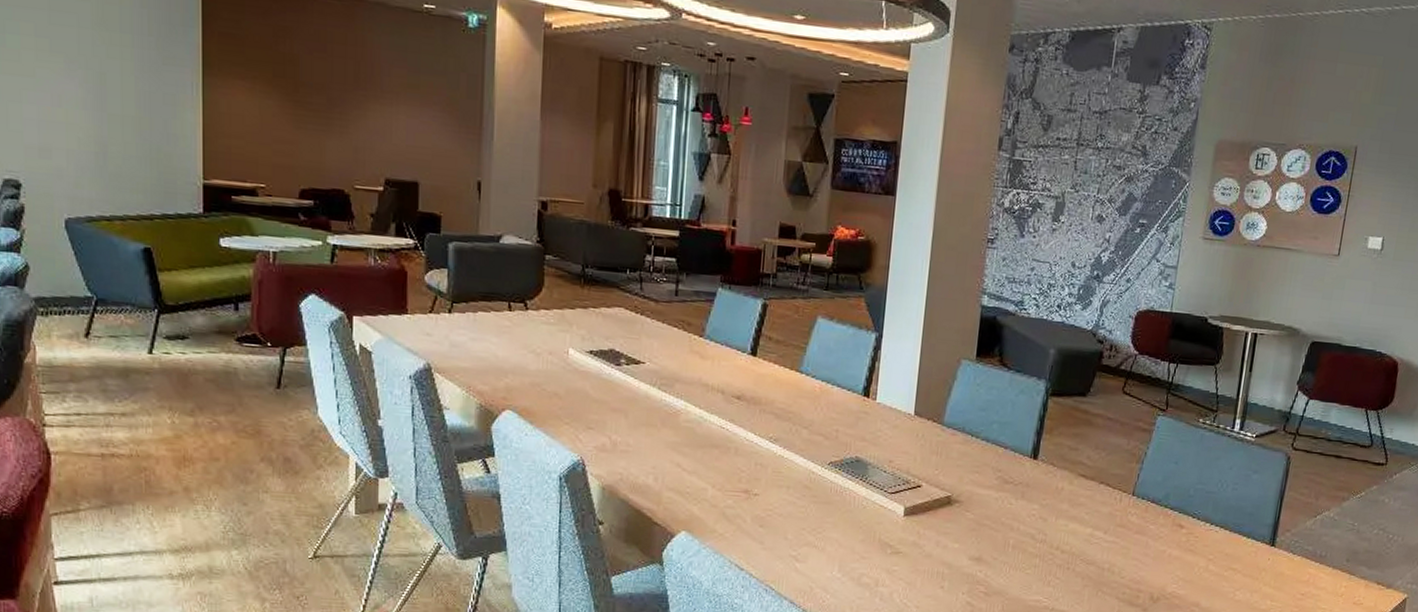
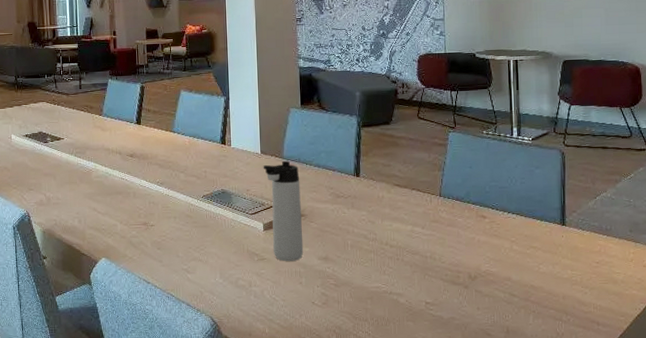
thermos bottle: none [913,427,961,559] -> present [263,160,304,261]

